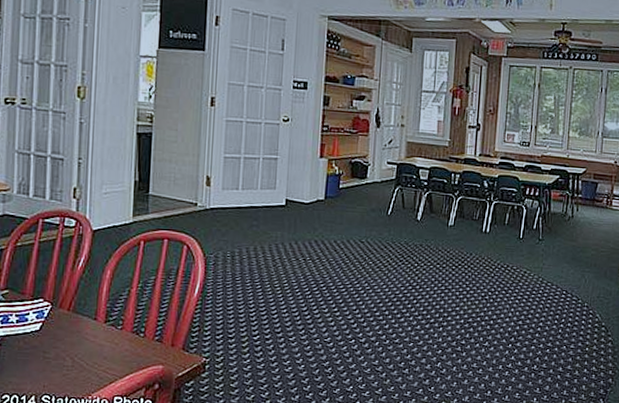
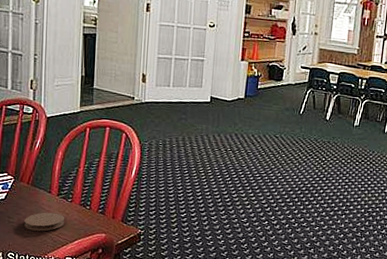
coaster: none [63,343,114,367] -> present [24,212,65,232]

